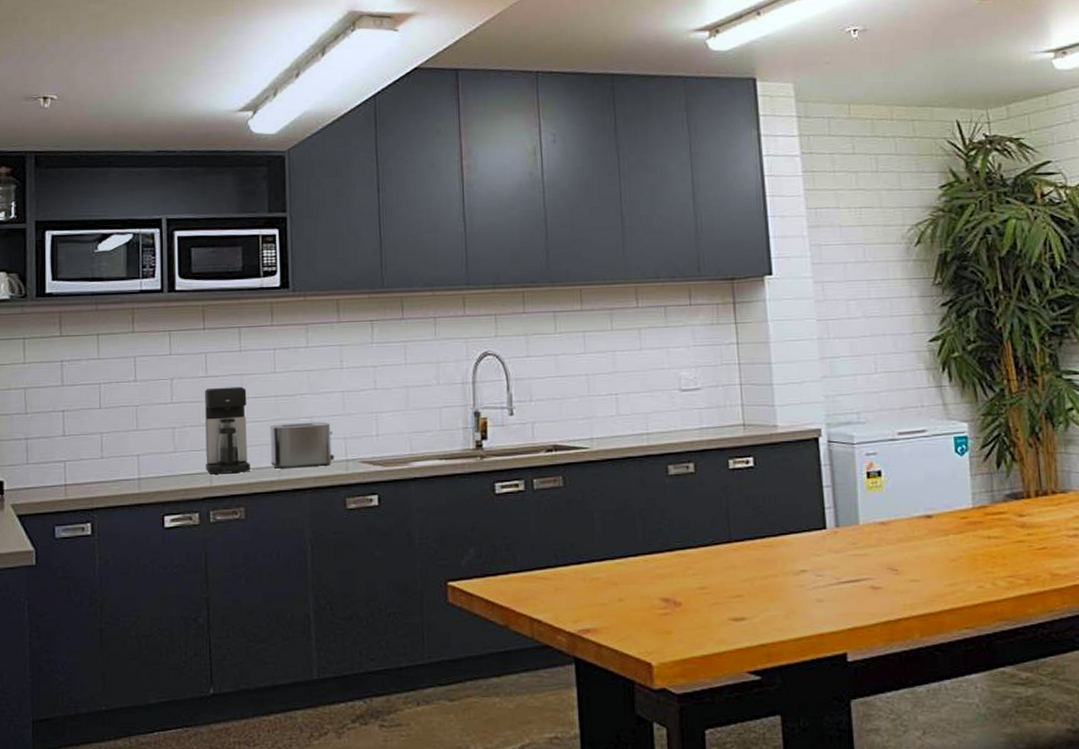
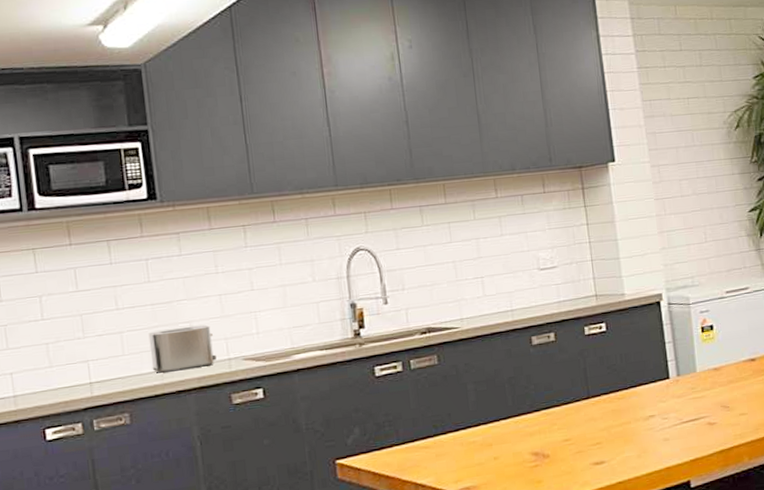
coffee maker: present [204,386,250,474] -> none [77,298,132,385]

